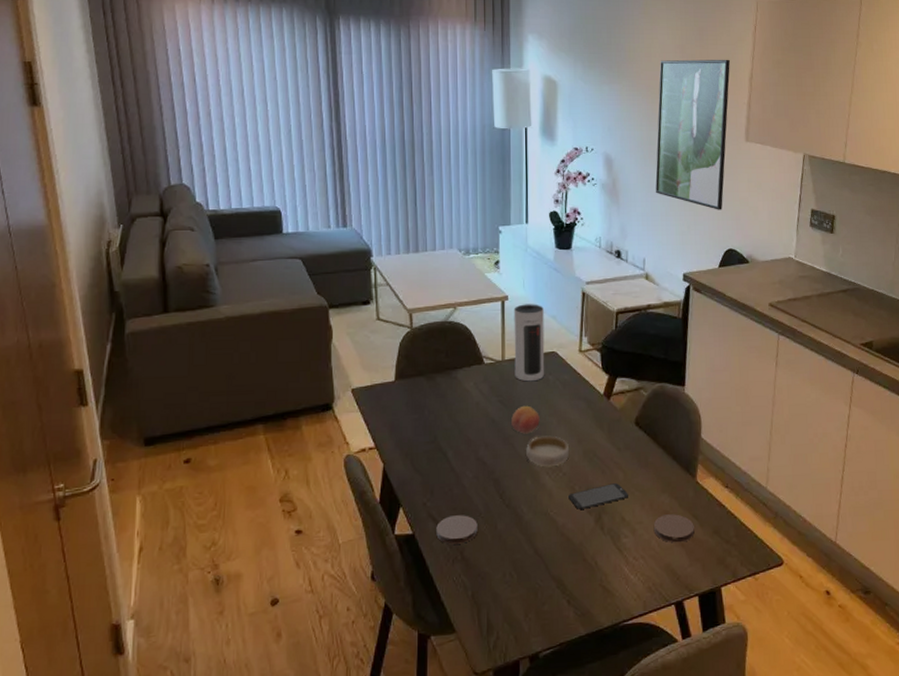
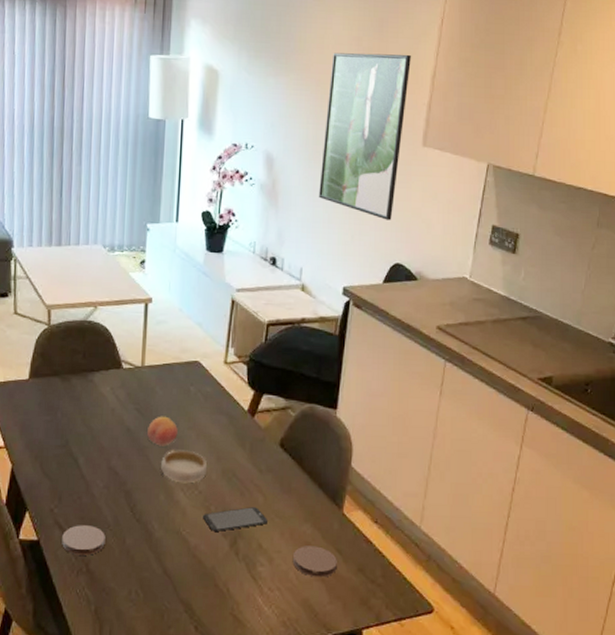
speaker: present [513,304,545,382] -> none [154,308,189,391]

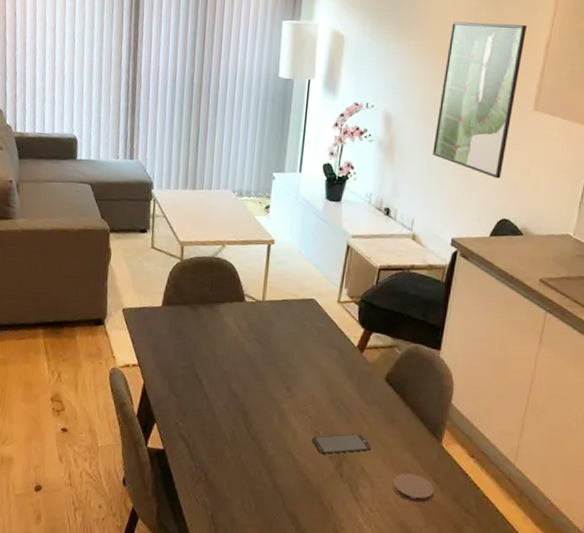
coaster: present [62,525,105,555] -> none [184,438,224,466]
fruit: present [147,416,178,446] -> none [265,346,293,374]
bowl: present [161,450,208,484] -> none [276,378,318,409]

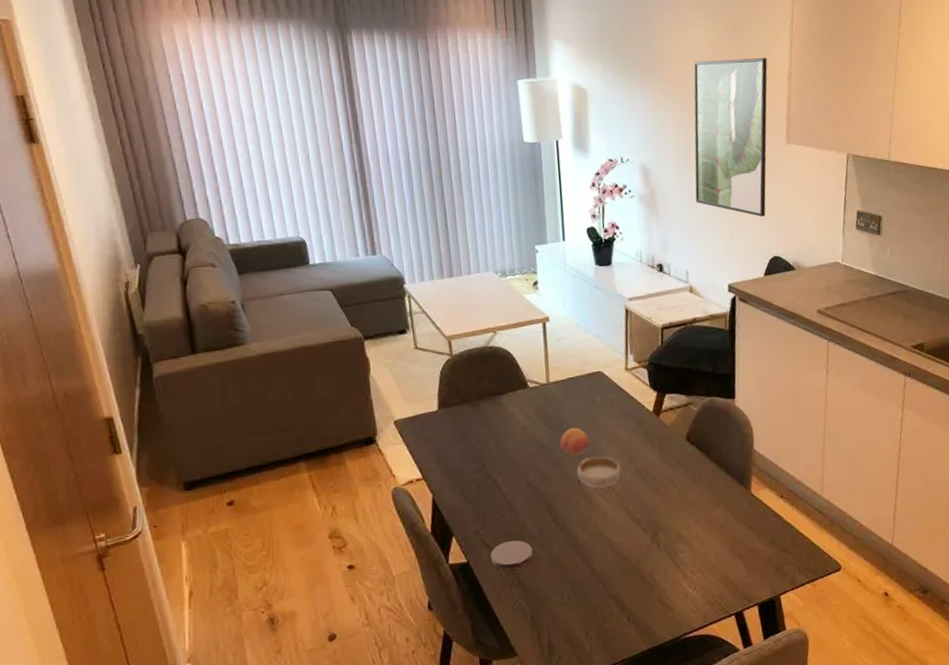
coaster: none [184,438,224,466] -> present [490,540,533,570]
fruit: none [265,346,293,374] -> present [560,427,590,457]
bowl: none [276,378,318,409] -> present [577,456,622,488]
smartphone: present [312,434,371,454] -> none [622,500,683,528]
coaster: present [392,473,434,504] -> none [710,526,751,556]

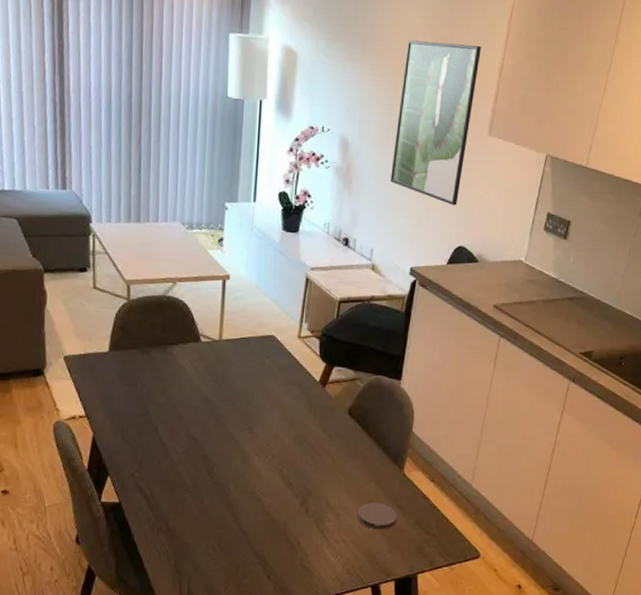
coaster: present [490,540,533,570] -> none [142,488,184,515]
fruit: present [560,427,590,457] -> none [224,386,253,415]
bowl: present [577,456,622,488] -> none [237,418,281,449]
coaster: none [710,526,751,556] -> present [357,503,397,530]

